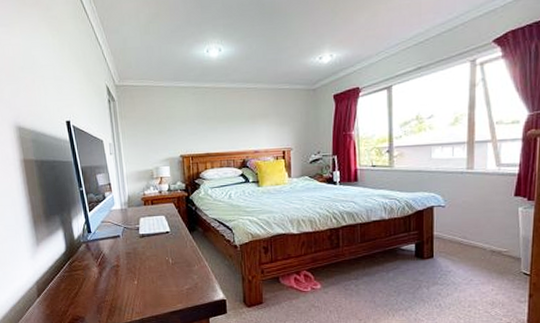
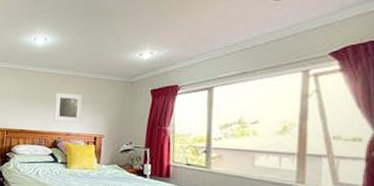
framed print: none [238,107,268,140] -> present [54,92,83,123]

